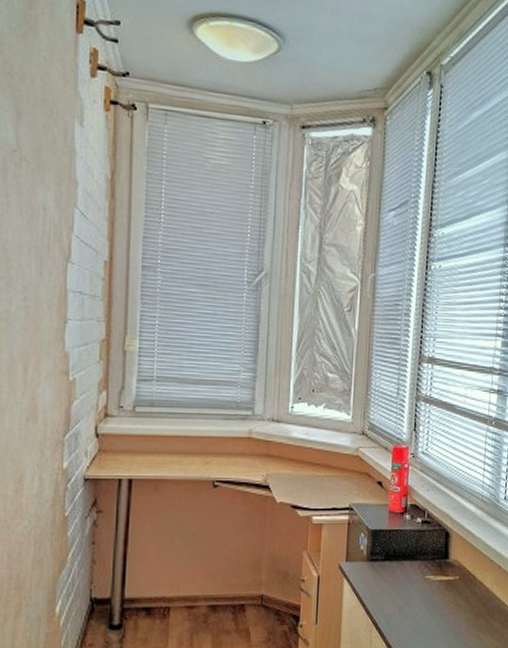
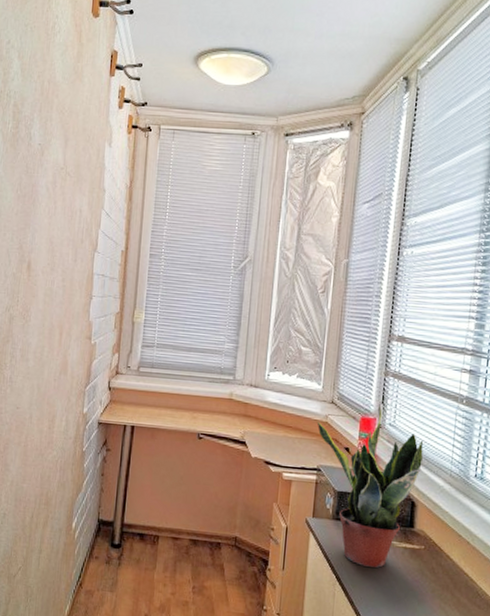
potted plant: none [347,433,456,606] -> present [317,405,424,568]

